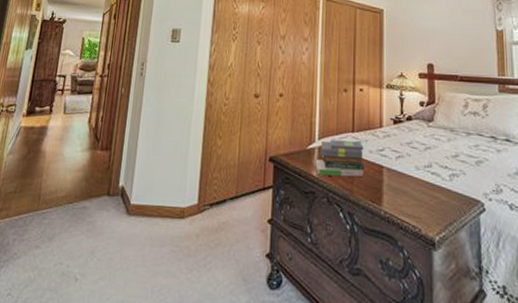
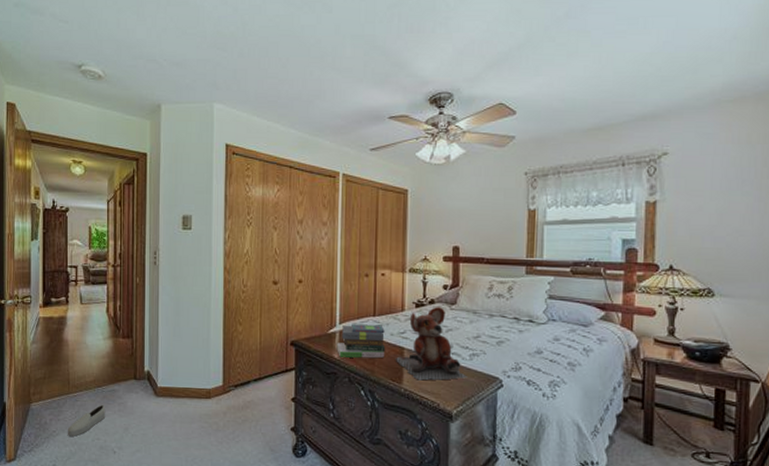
shoe: none [29,224,74,260] -> present [67,405,106,437]
stuffed animal: none [374,124,449,203] -> present [395,307,468,381]

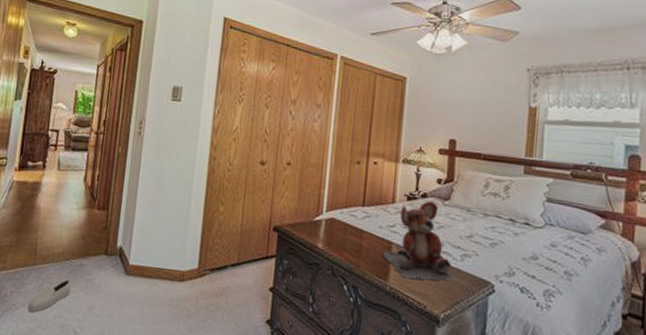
books: present [336,324,386,358] -> none [321,212,373,251]

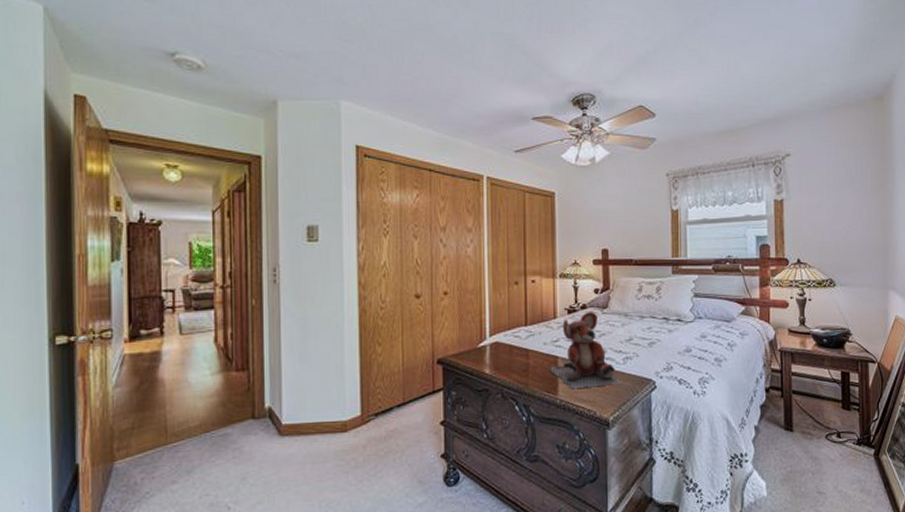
shoe: present [27,280,72,312] -> none [165,453,217,496]

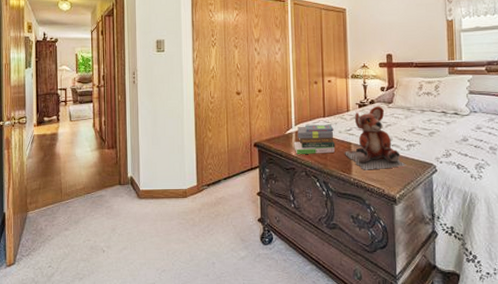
books: none [487,334,539,372] -> present [293,124,336,154]

